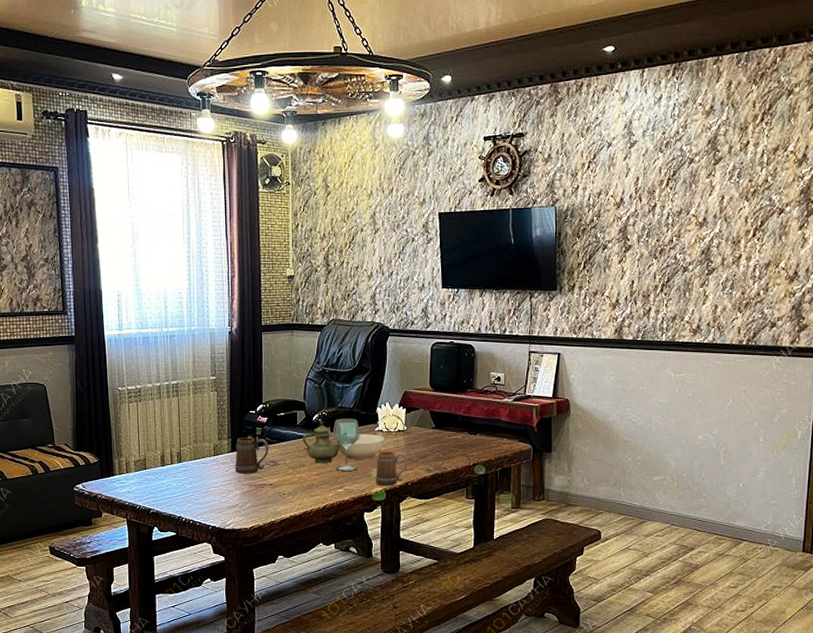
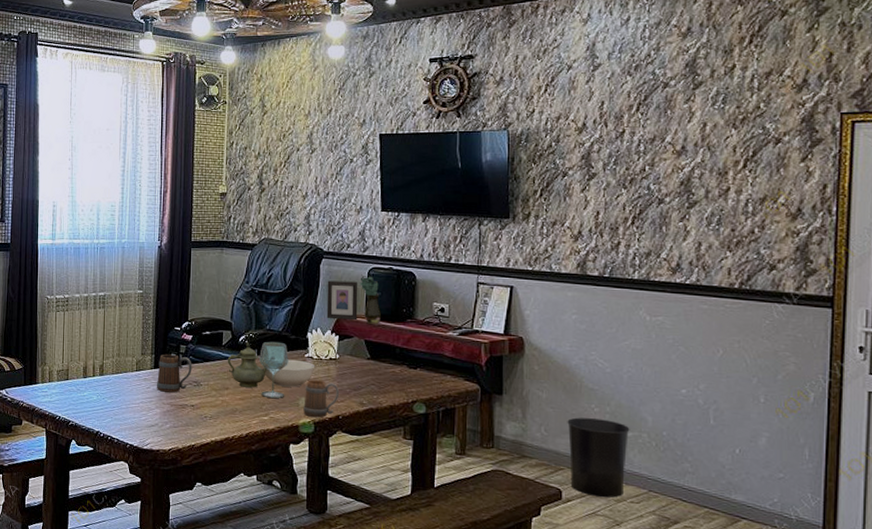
picture frame: none [394,357,423,394] -> present [326,280,358,320]
vase: none [424,349,445,397] -> present [360,274,382,325]
waste bin: none [606,467,657,533] -> present [567,417,630,498]

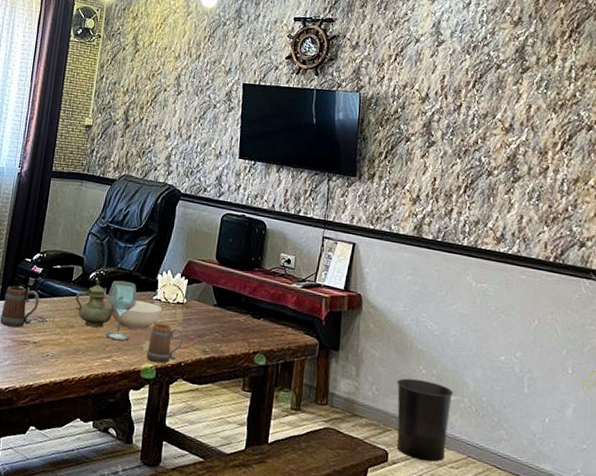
picture frame: present [326,280,358,320] -> none [178,222,211,265]
vase: present [360,274,382,325] -> none [212,219,232,271]

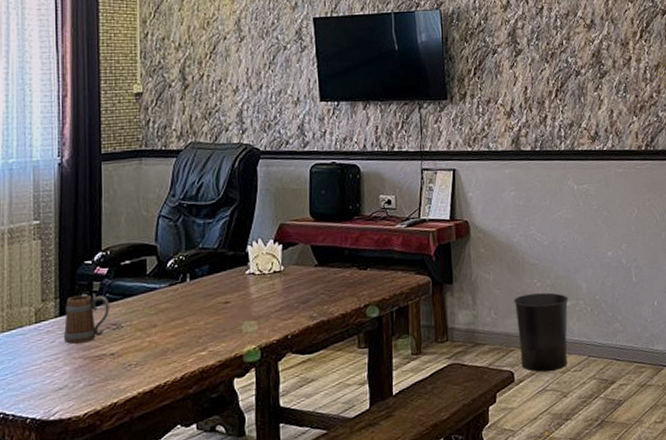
teapot: present [75,278,115,328] -> none [153,265,203,321]
wine glass: present [106,280,138,341] -> none [192,261,228,329]
bowl: present [109,300,163,330] -> none [196,278,258,313]
beer mug: present [146,323,184,364] -> none [247,298,287,343]

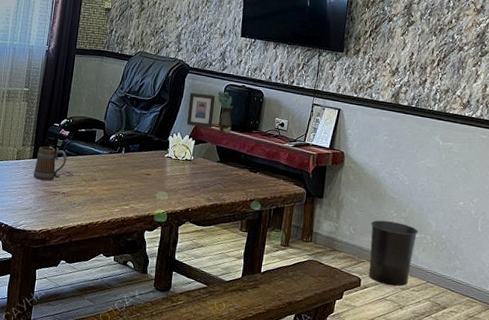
picture frame: none [266,181,302,227] -> present [186,92,215,128]
vase: none [301,172,328,228] -> present [217,89,233,133]

